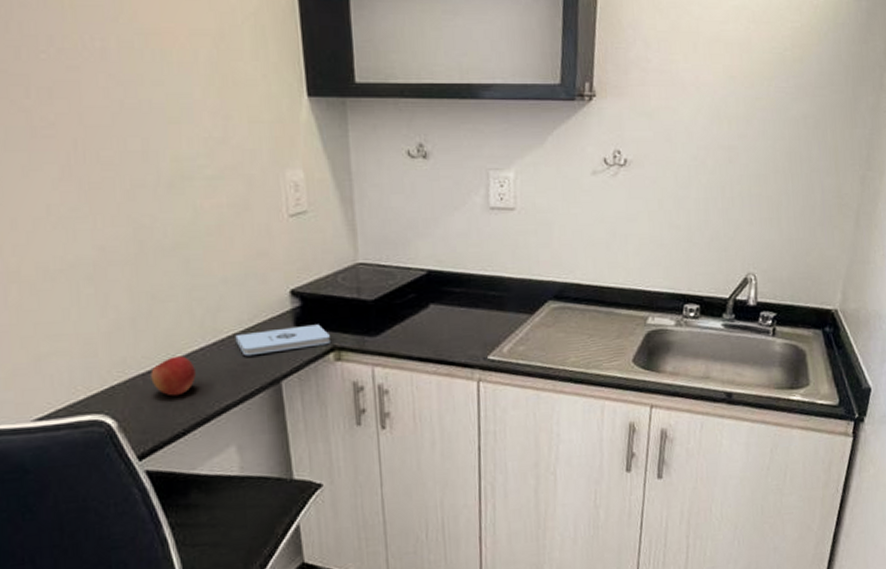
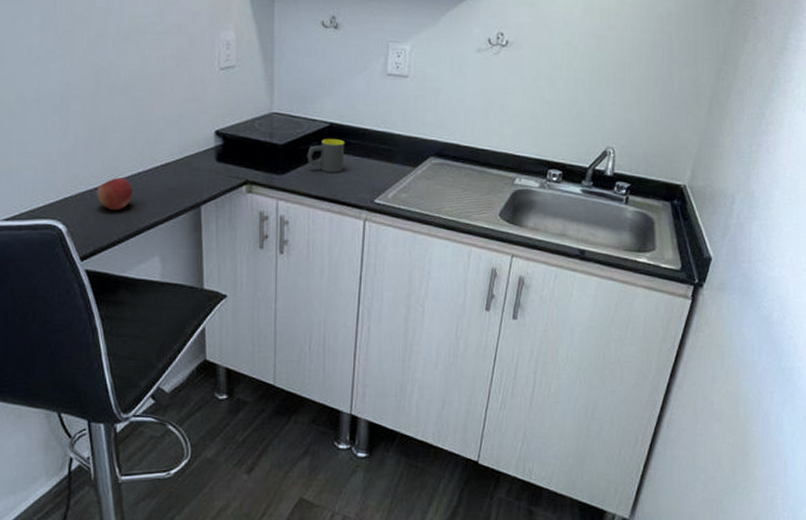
notepad: present [235,324,332,356] -> none [167,161,245,183]
mug: none [403,289,448,328] -> present [307,139,345,172]

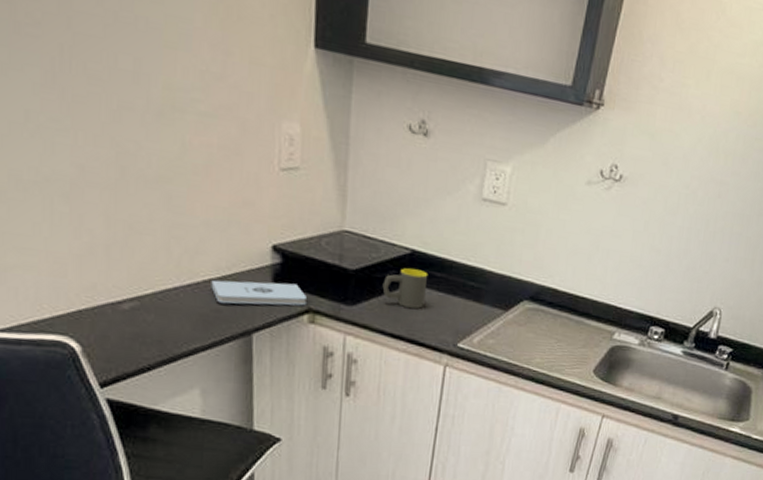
apple: present [97,178,133,211] -> none [120,291,167,331]
notepad: none [167,161,245,183] -> present [211,280,308,306]

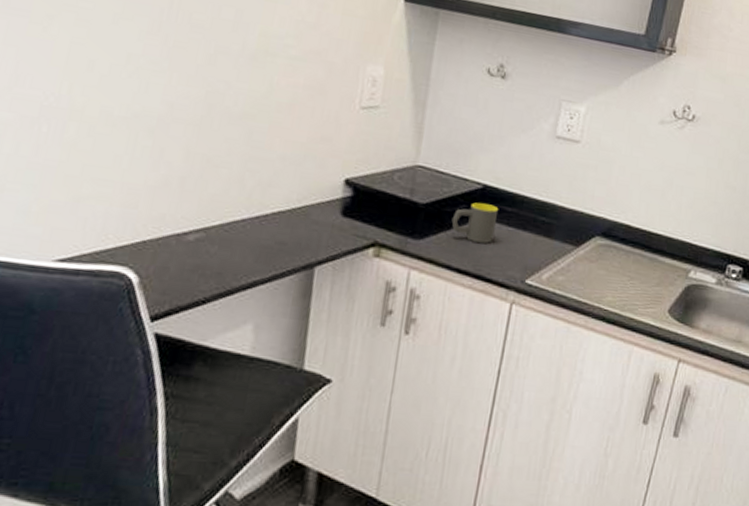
notepad: present [211,280,308,306] -> none [279,212,375,240]

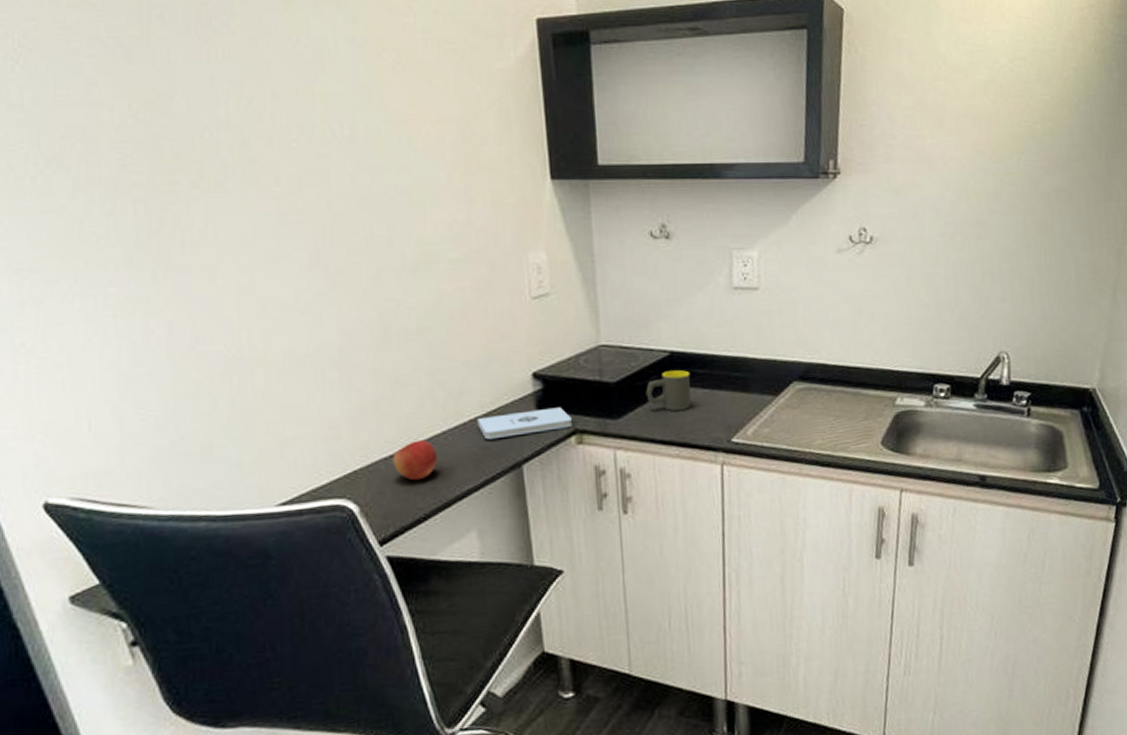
apple: none [184,222,232,263] -> present [393,440,437,481]
notepad: none [279,212,375,240] -> present [477,407,573,440]

